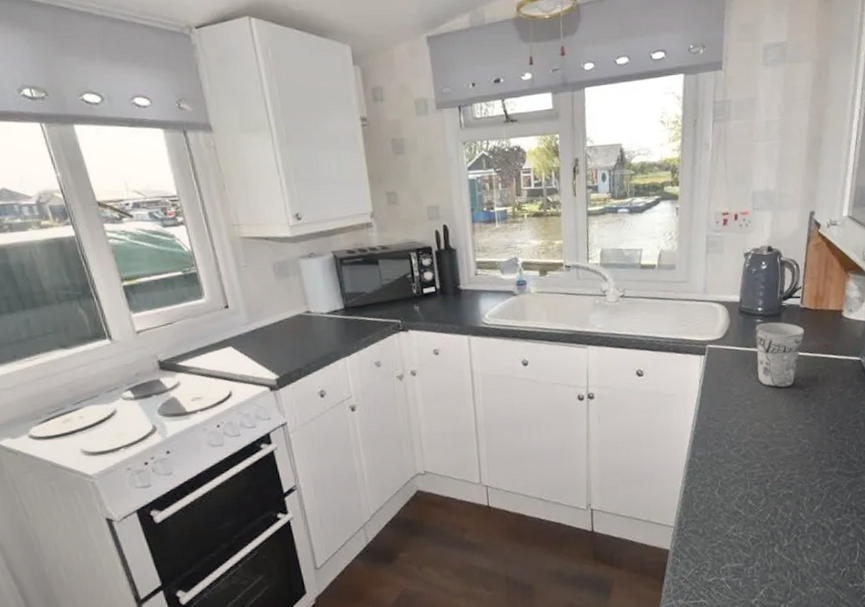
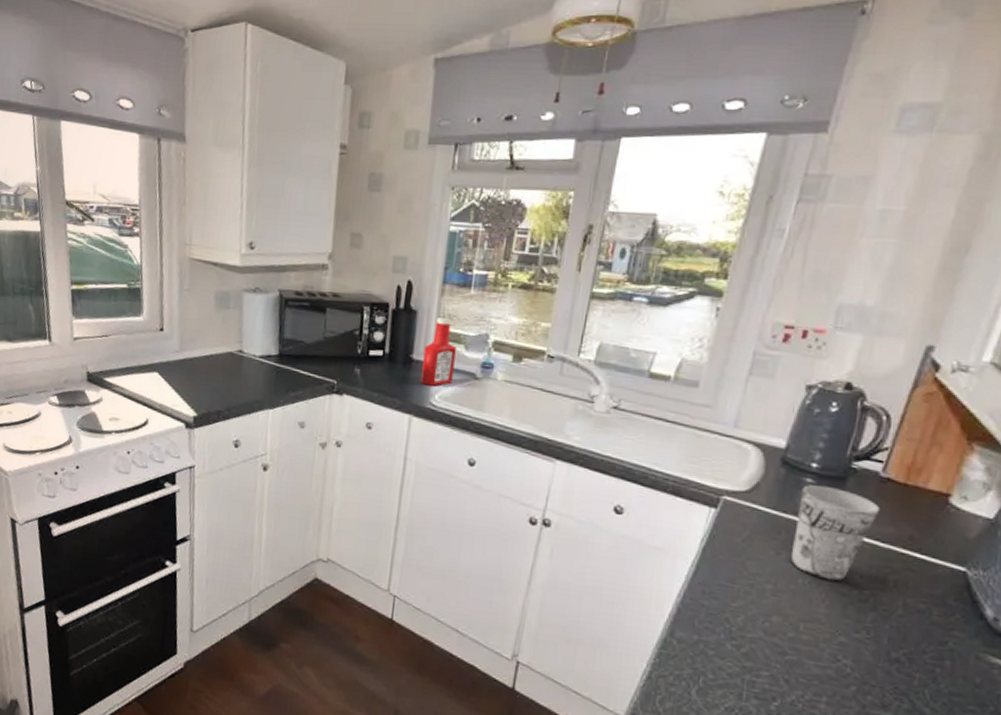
ketchup bottle: none [468,250,497,309] -> present [421,317,456,386]

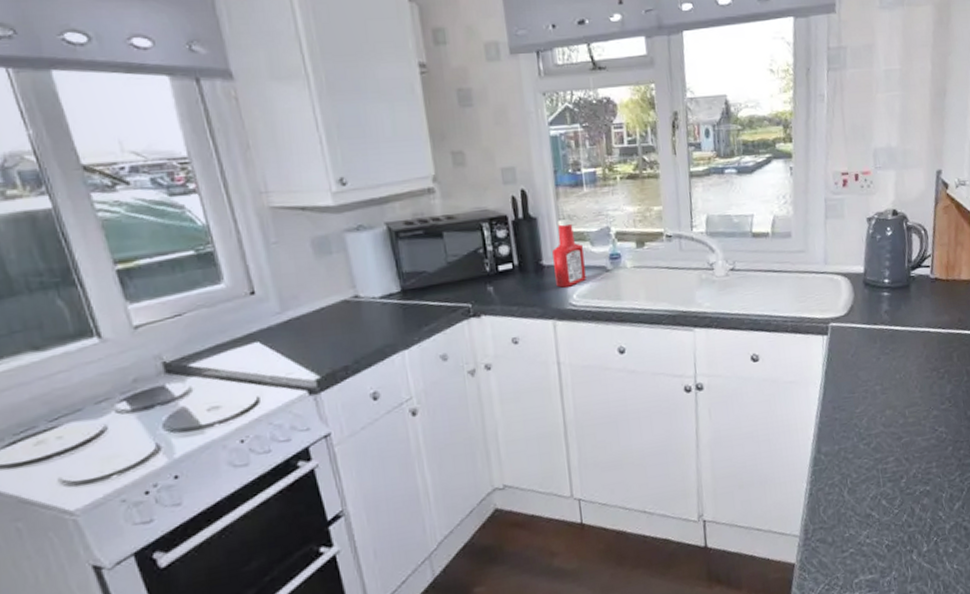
cup: present [791,485,881,582] -> none [883,295,936,371]

